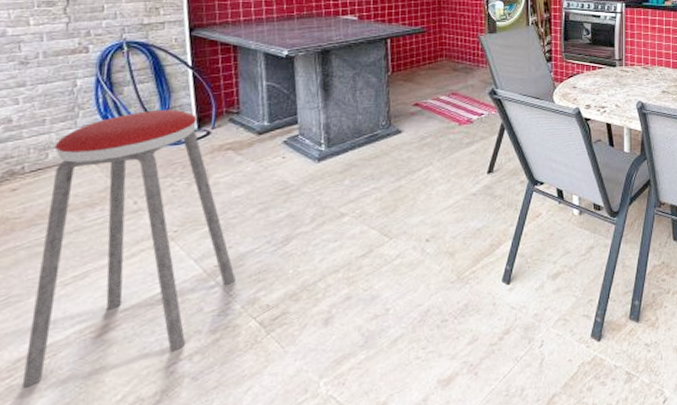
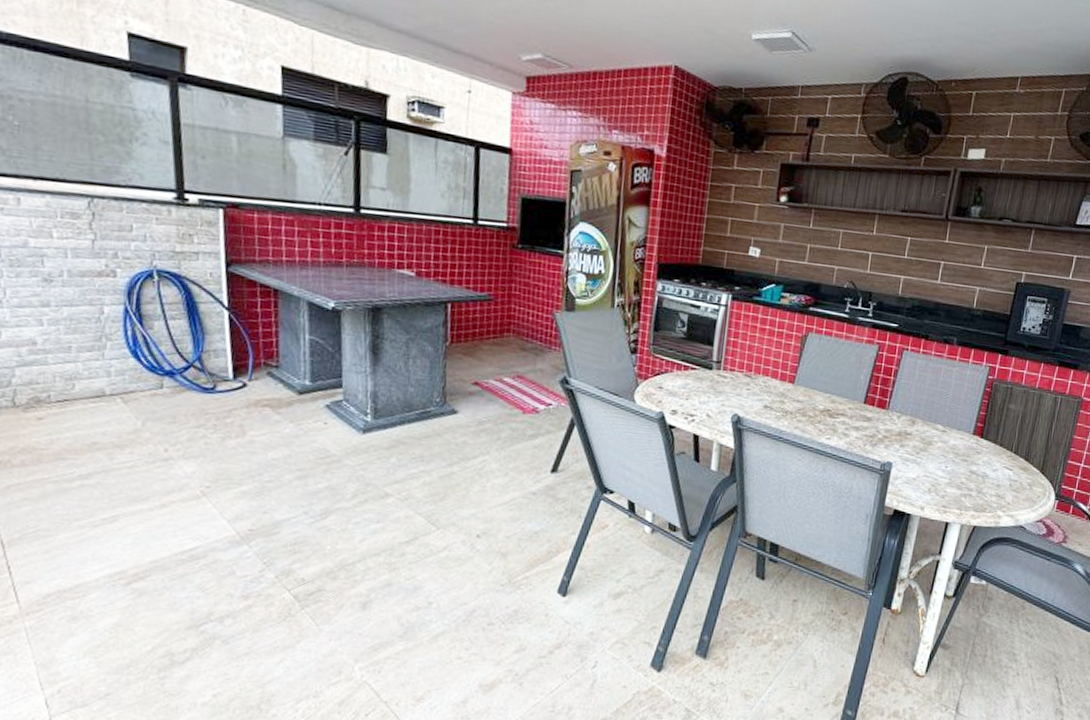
music stool: present [21,109,236,388] -> none [52,351,270,624]

